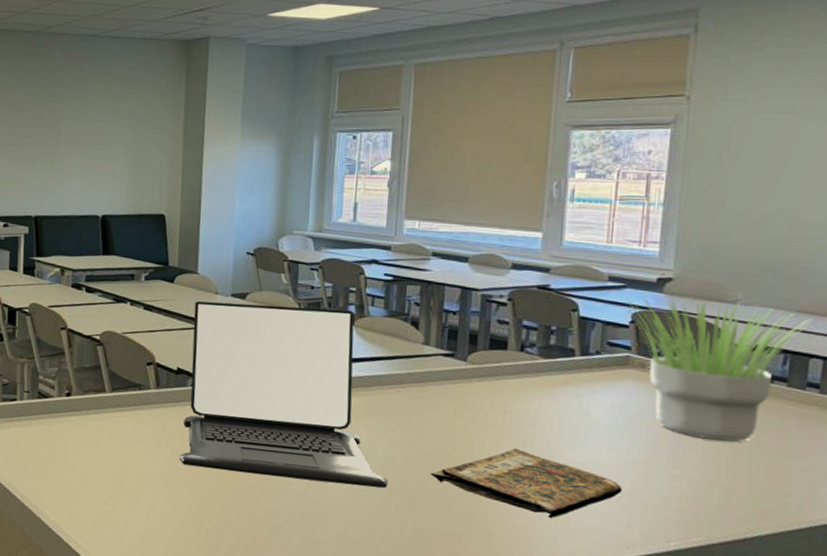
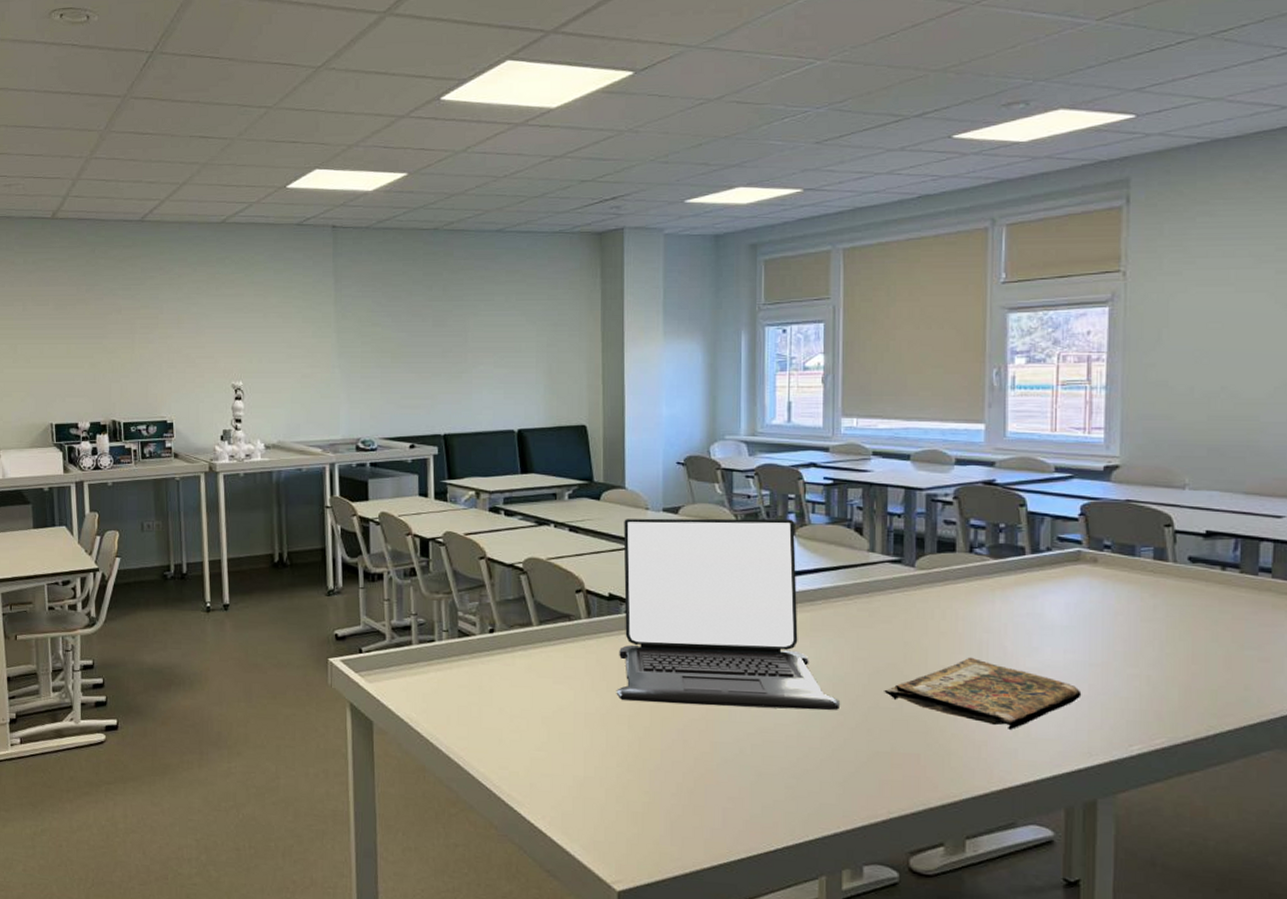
potted plant: present [625,297,813,442] -> none [1073,485,1261,635]

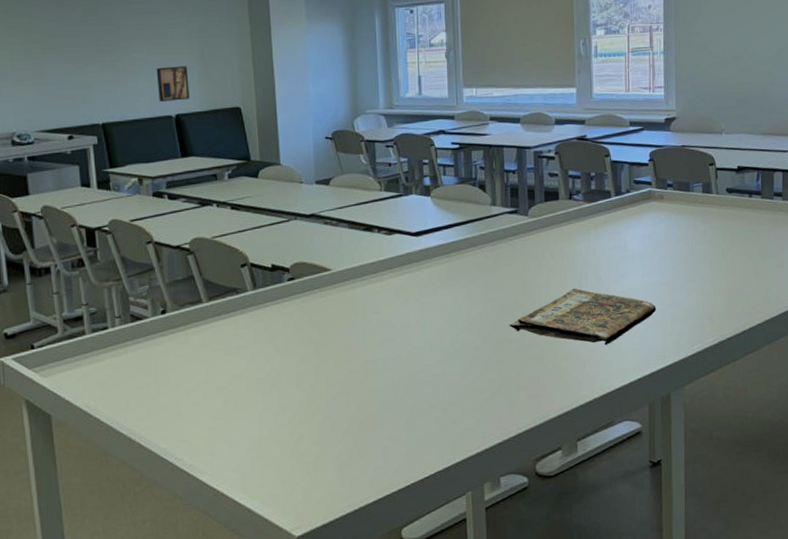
wall art: none [501,380,534,416] -> present [156,66,190,102]
laptop: present [616,518,839,710] -> none [281,182,475,362]

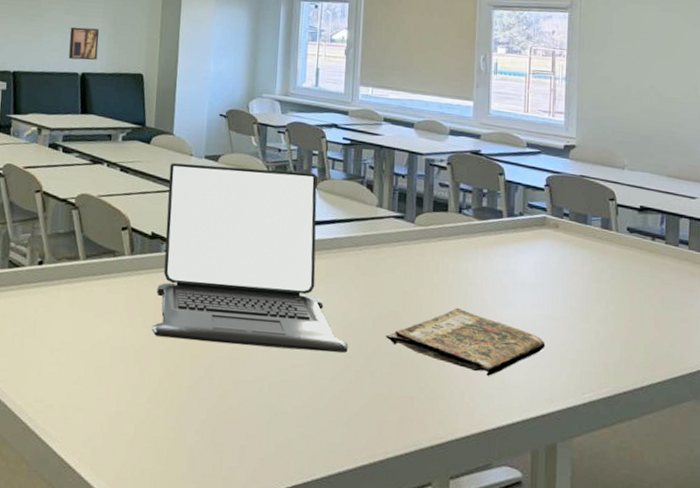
laptop: none [281,182,475,362] -> present [151,163,348,353]

